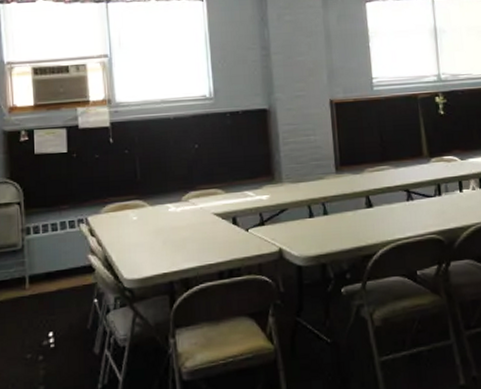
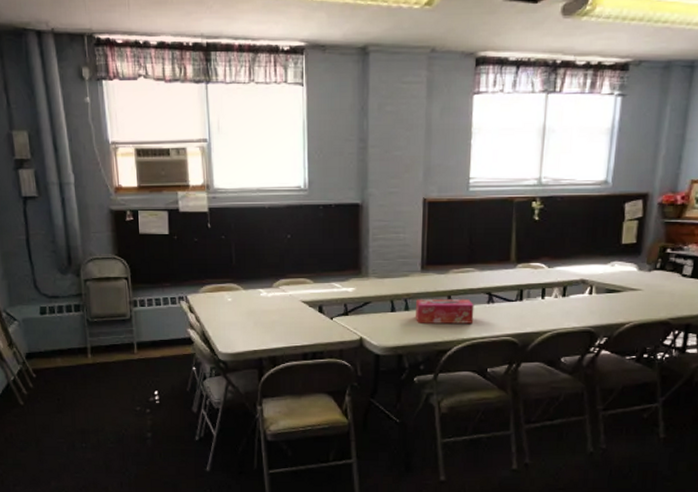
tissue box: none [334,198,396,228] -> present [416,299,474,324]

